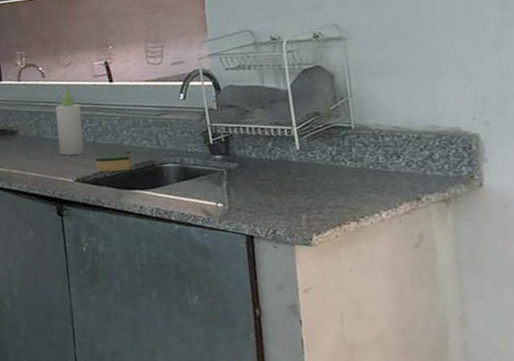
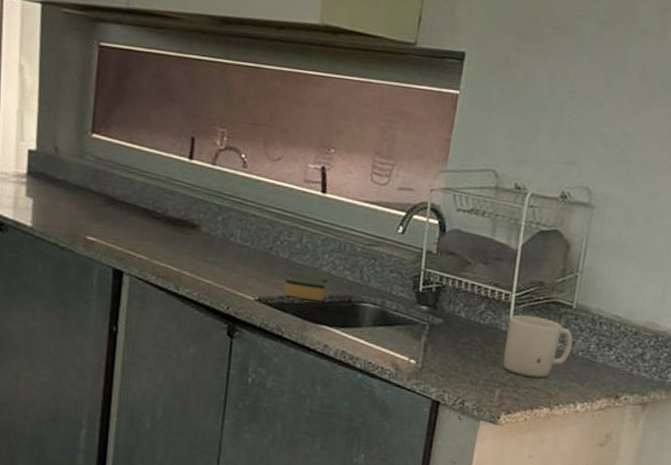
bottle: present [55,85,84,156] -> none [245,184,281,270]
mug: none [296,142,362,198] -> present [502,314,573,378]

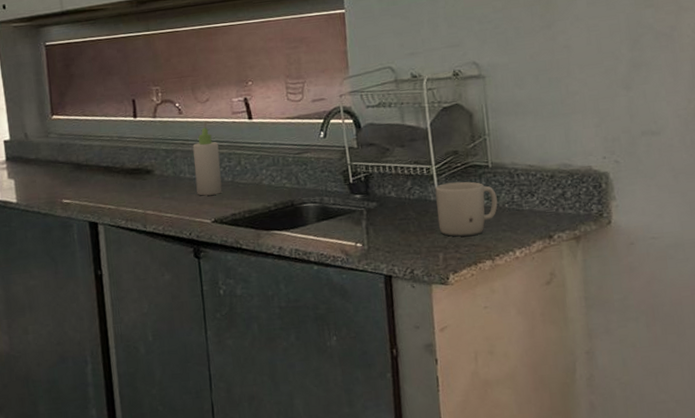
bottle: none [245,184,281,270] -> present [193,122,222,196]
sponge: present [284,273,328,301] -> none [233,190,271,213]

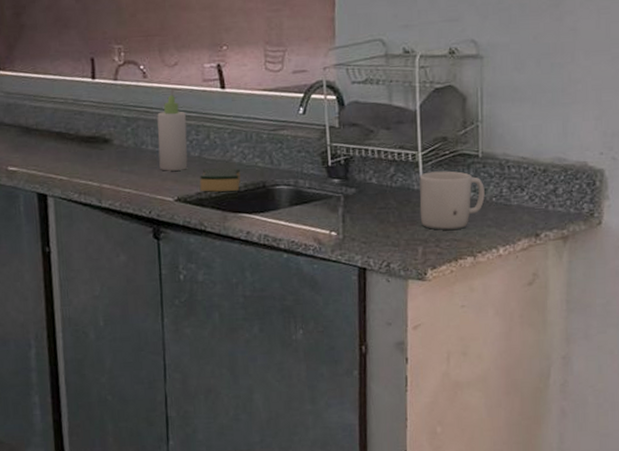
sponge: none [233,190,271,213] -> present [200,168,241,192]

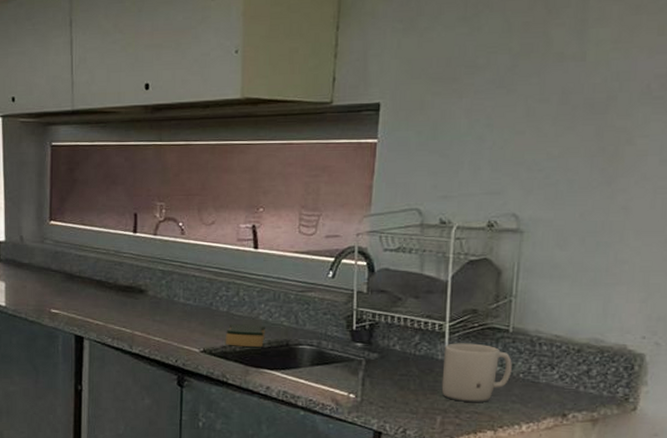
bottle: present [157,88,188,171] -> none [189,246,218,324]

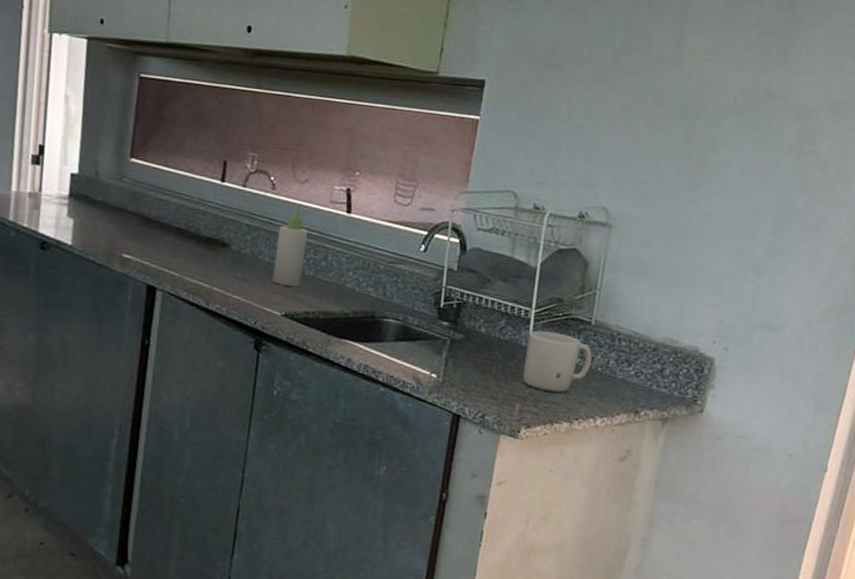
bottle: none [189,246,218,324] -> present [272,204,308,287]
sponge: present [226,324,265,347] -> none [309,289,352,316]

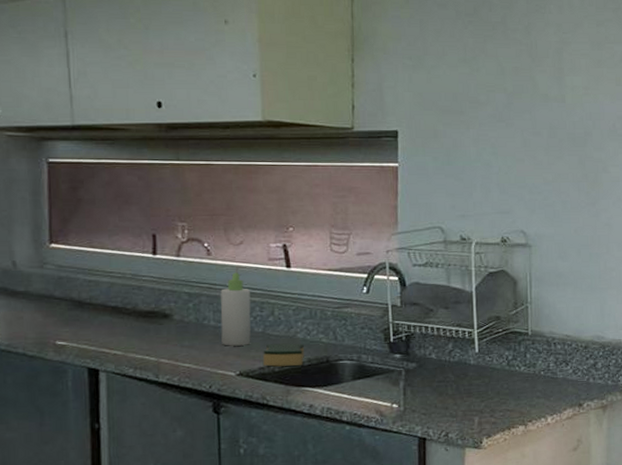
sponge: none [309,289,352,316] -> present [263,343,304,367]
mug: present [522,330,592,393] -> none [475,347,534,402]

